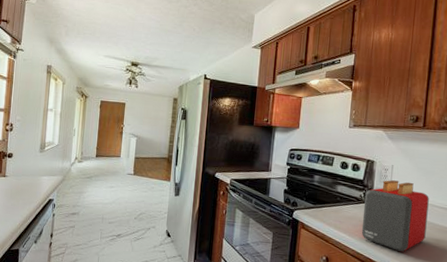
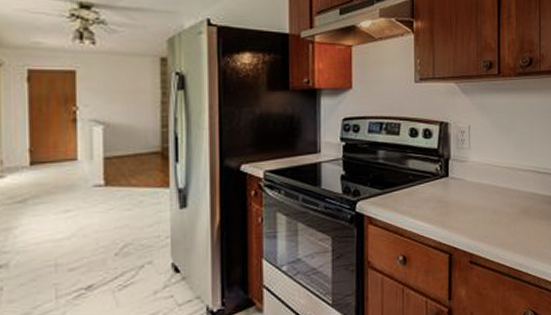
toaster: present [361,180,429,251] -> none [441,144,512,231]

